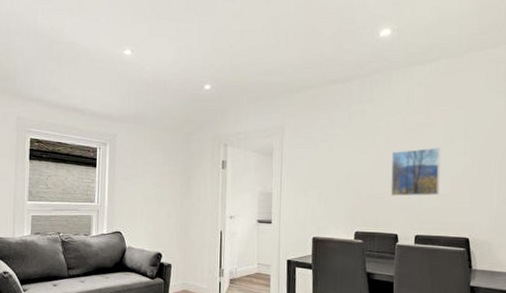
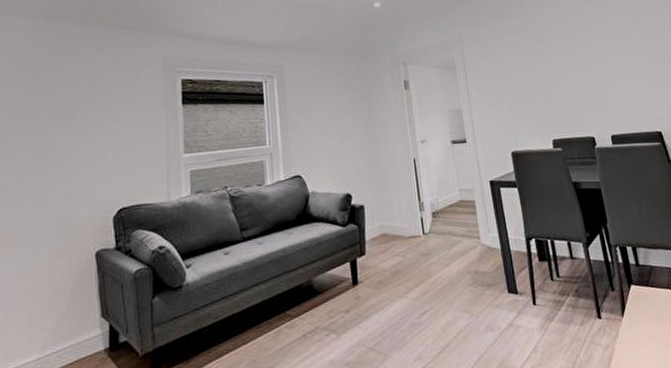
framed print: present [390,147,441,197] -> none [571,44,624,98]

